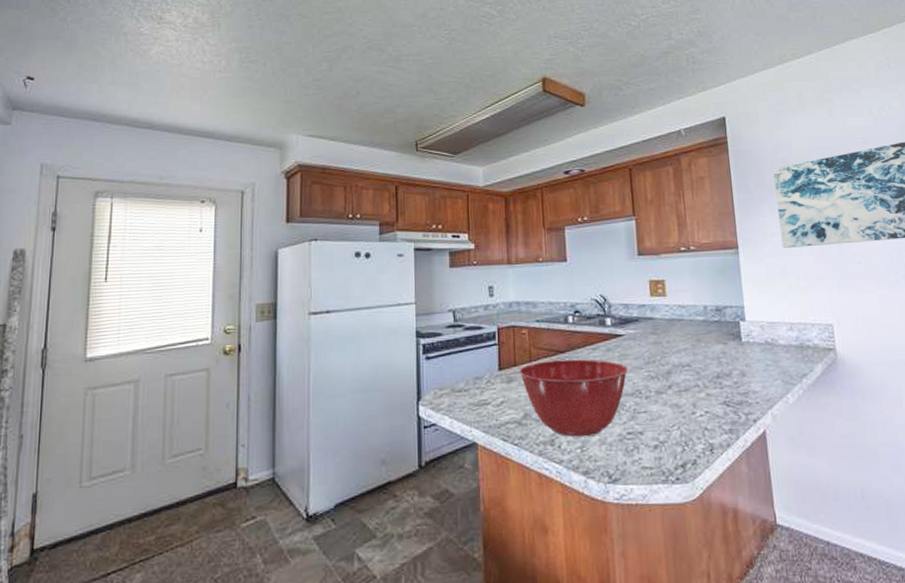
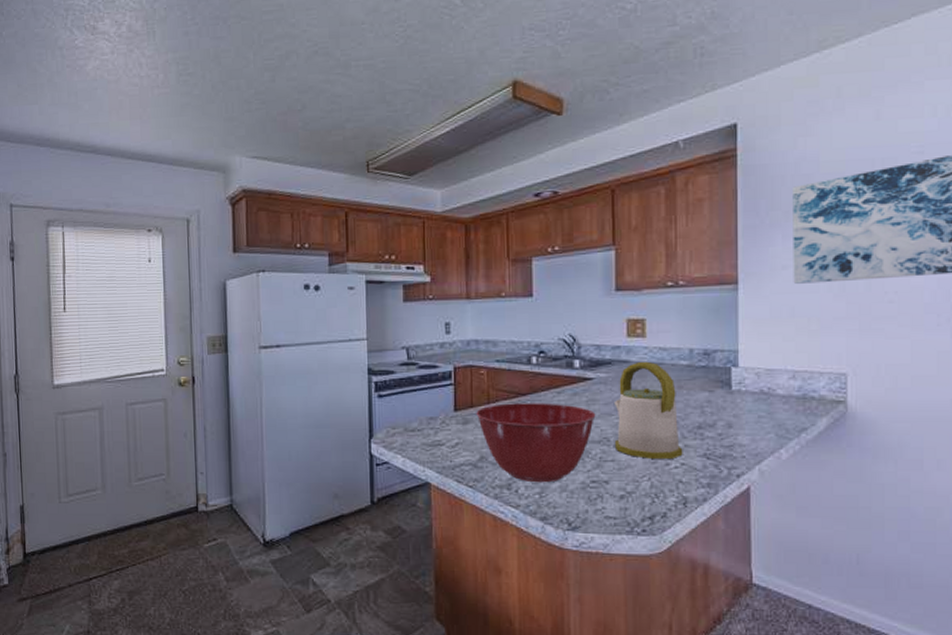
kettle: none [642,318,706,409] -> present [613,361,683,459]

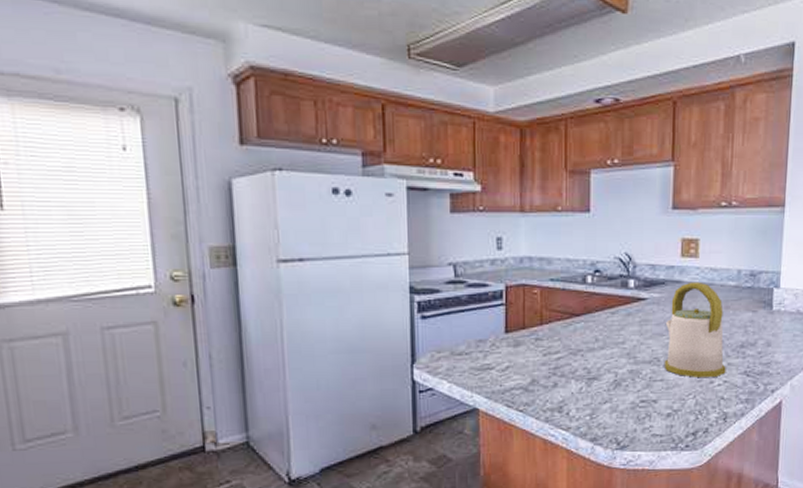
mixing bowl: present [476,403,596,483] -> none [528,323,648,405]

